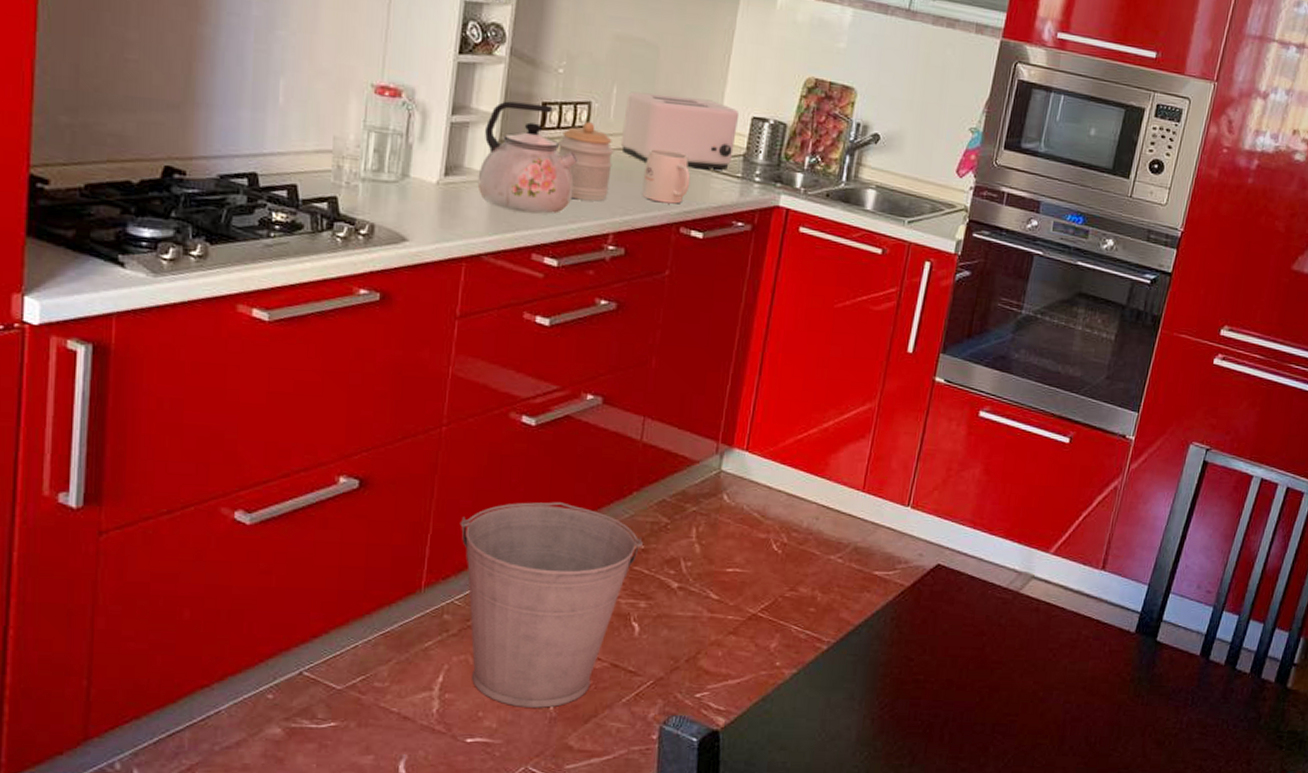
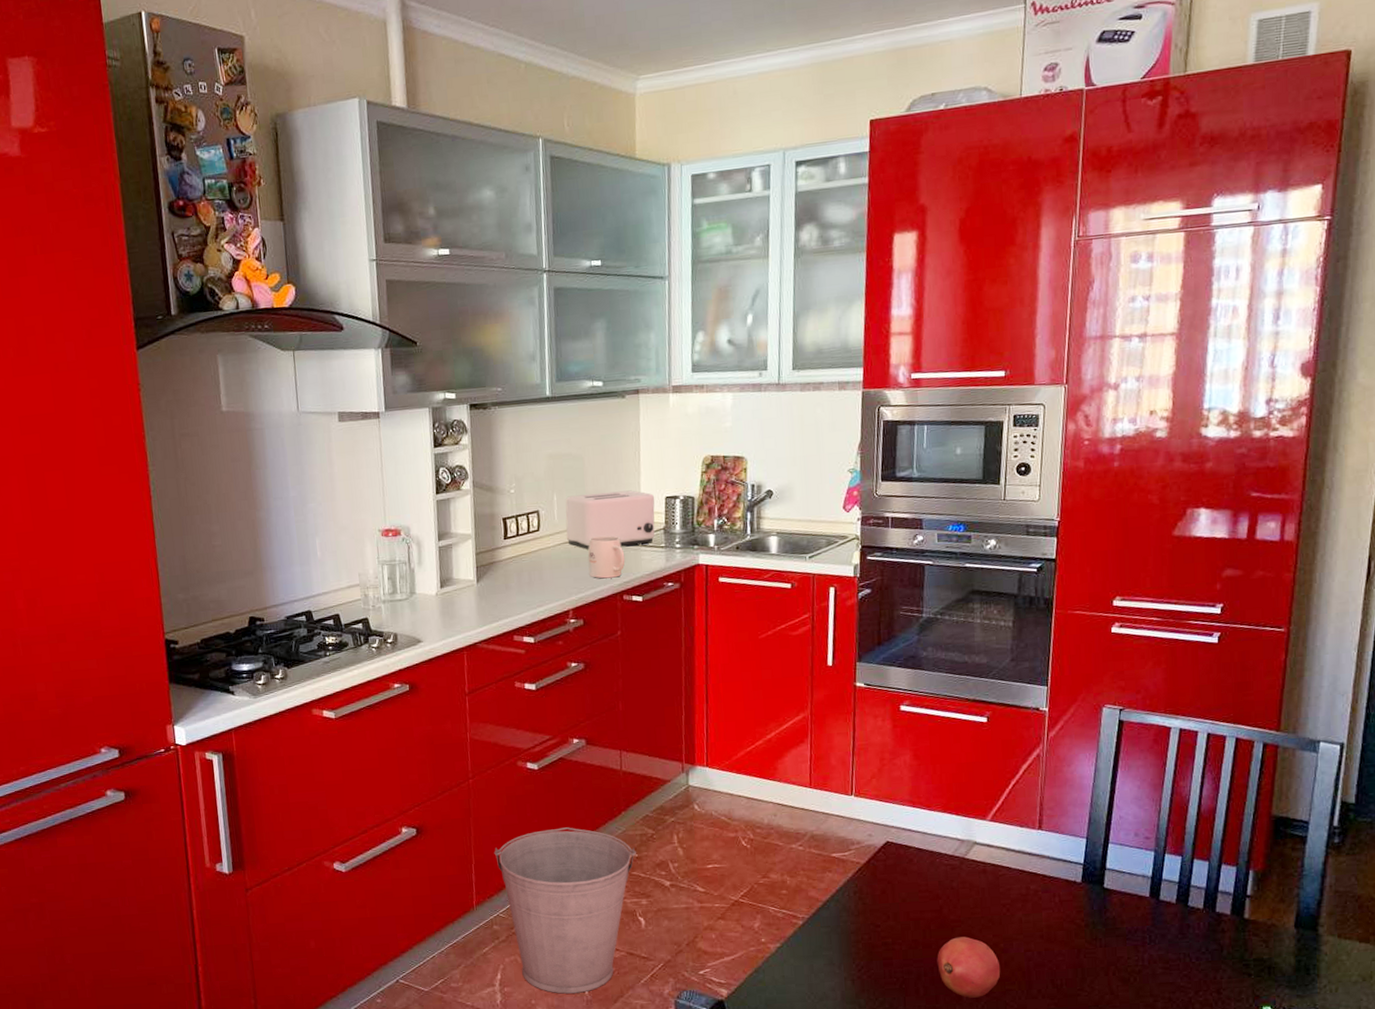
kettle: present [477,101,579,215] -> none [464,519,537,606]
jar: present [557,122,615,202] -> none [518,526,564,588]
fruit: none [968,680,1036,750] -> present [937,936,1001,998]

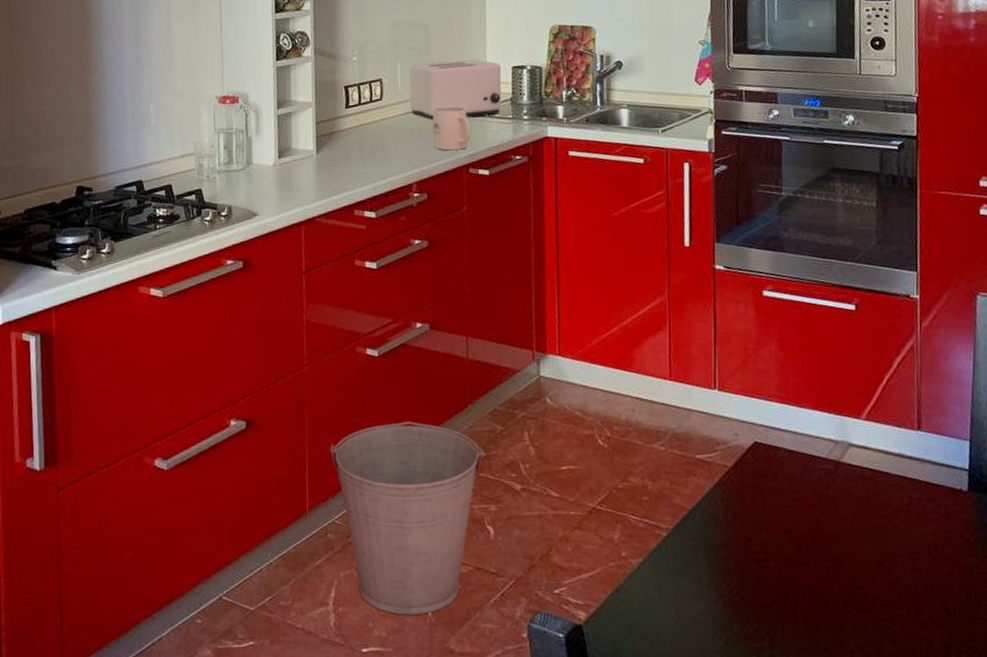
fruit: present [937,936,1001,998] -> none [815,552,887,625]

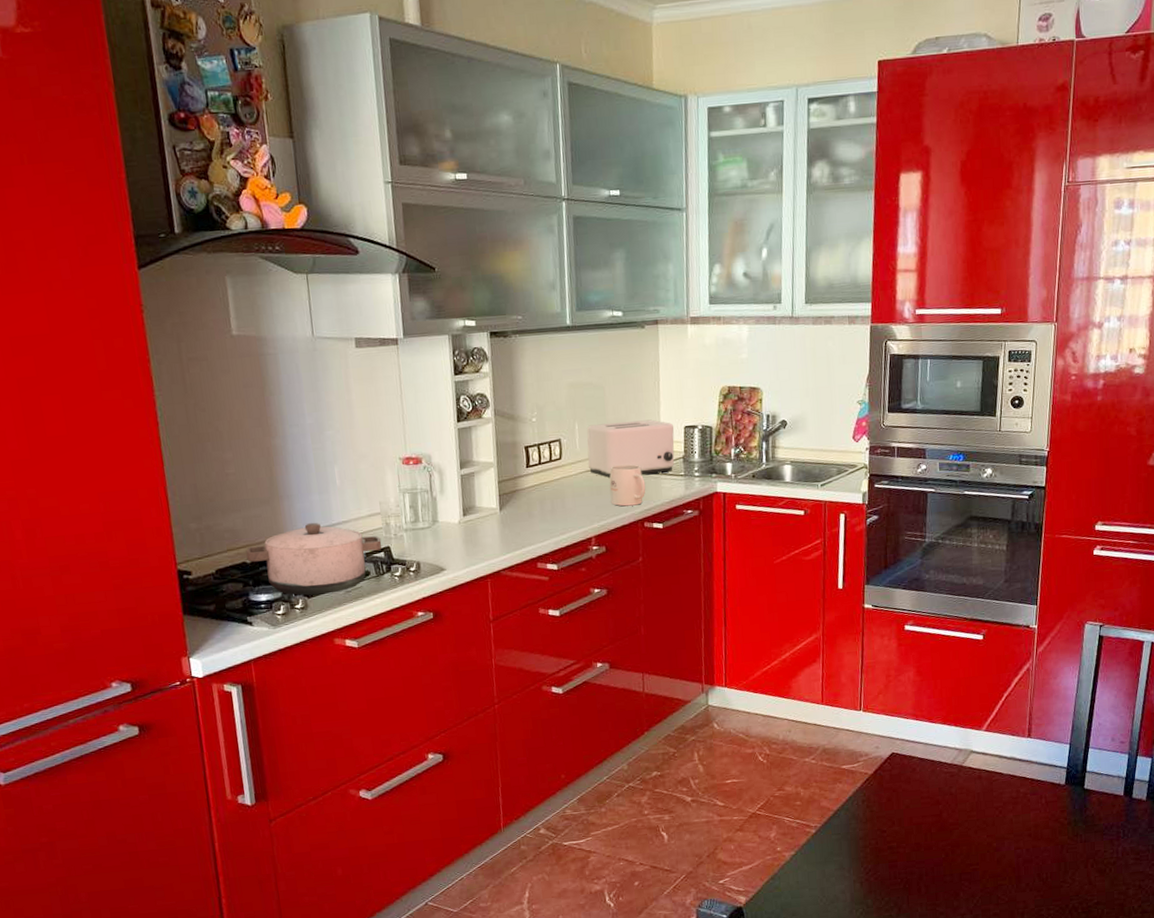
cooking pot: none [56,162,194,240] -> present [246,522,382,596]
bucket: present [329,421,484,615] -> none [520,748,659,908]

